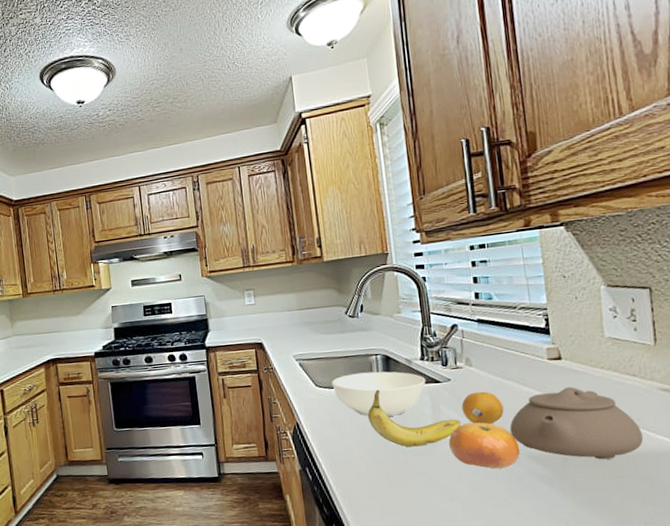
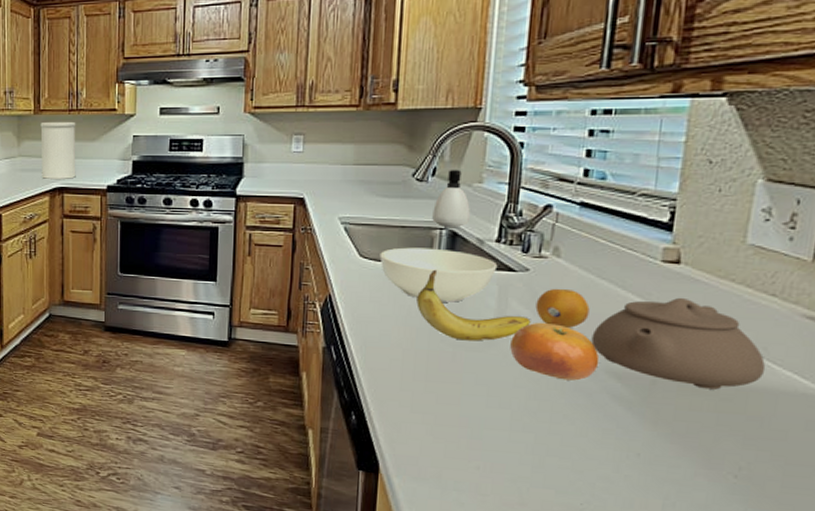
canister: none [29,300,66,353] -> present [40,121,76,180]
soap dispenser: none [366,304,397,354] -> present [432,169,470,228]

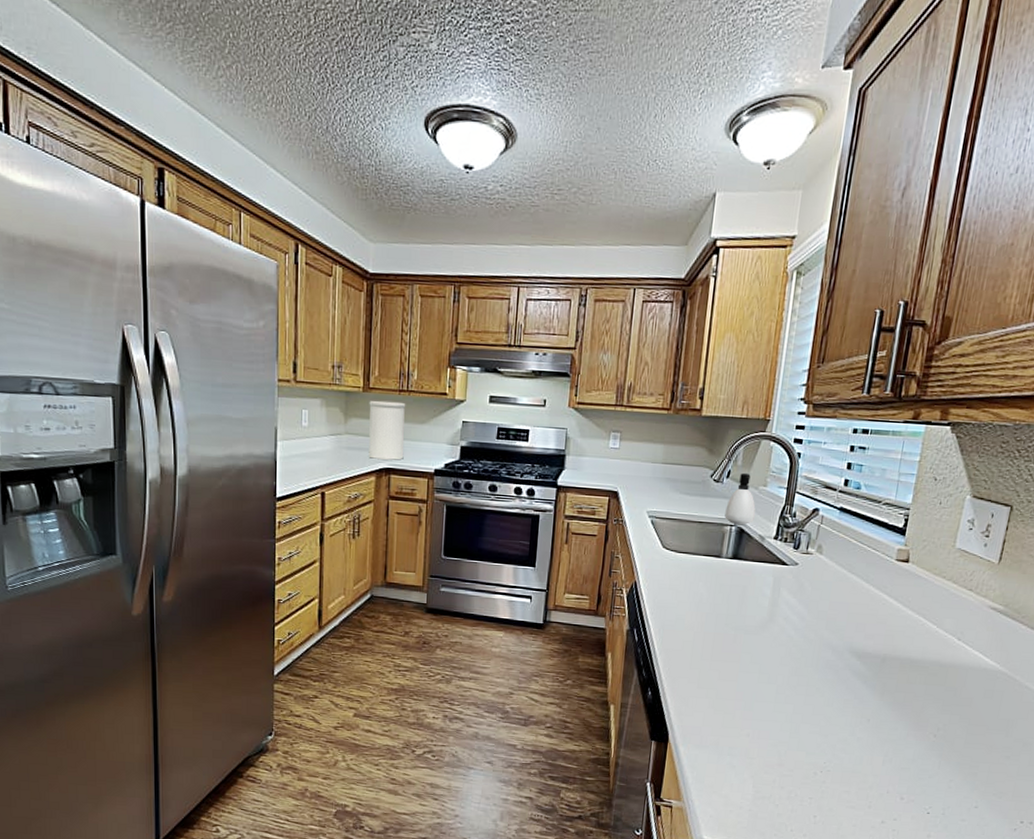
bowl: present [379,247,498,302] -> none [679,541,774,591]
fruit: present [416,269,531,341] -> none [707,561,797,626]
fruit: present [510,322,599,381] -> none [779,609,846,660]
fruit: present [535,288,590,328] -> none [801,580,842,614]
teapot: present [591,297,766,390] -> none [840,590,961,666]

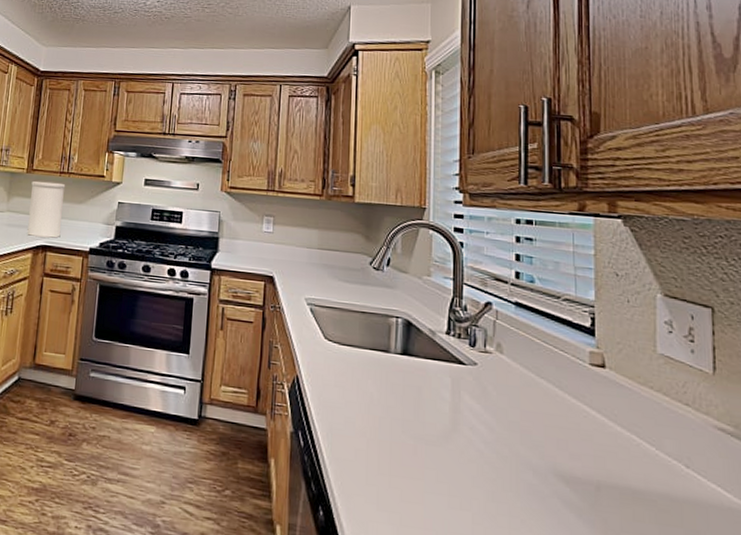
soap dispenser: present [724,472,756,526] -> none [389,261,422,318]

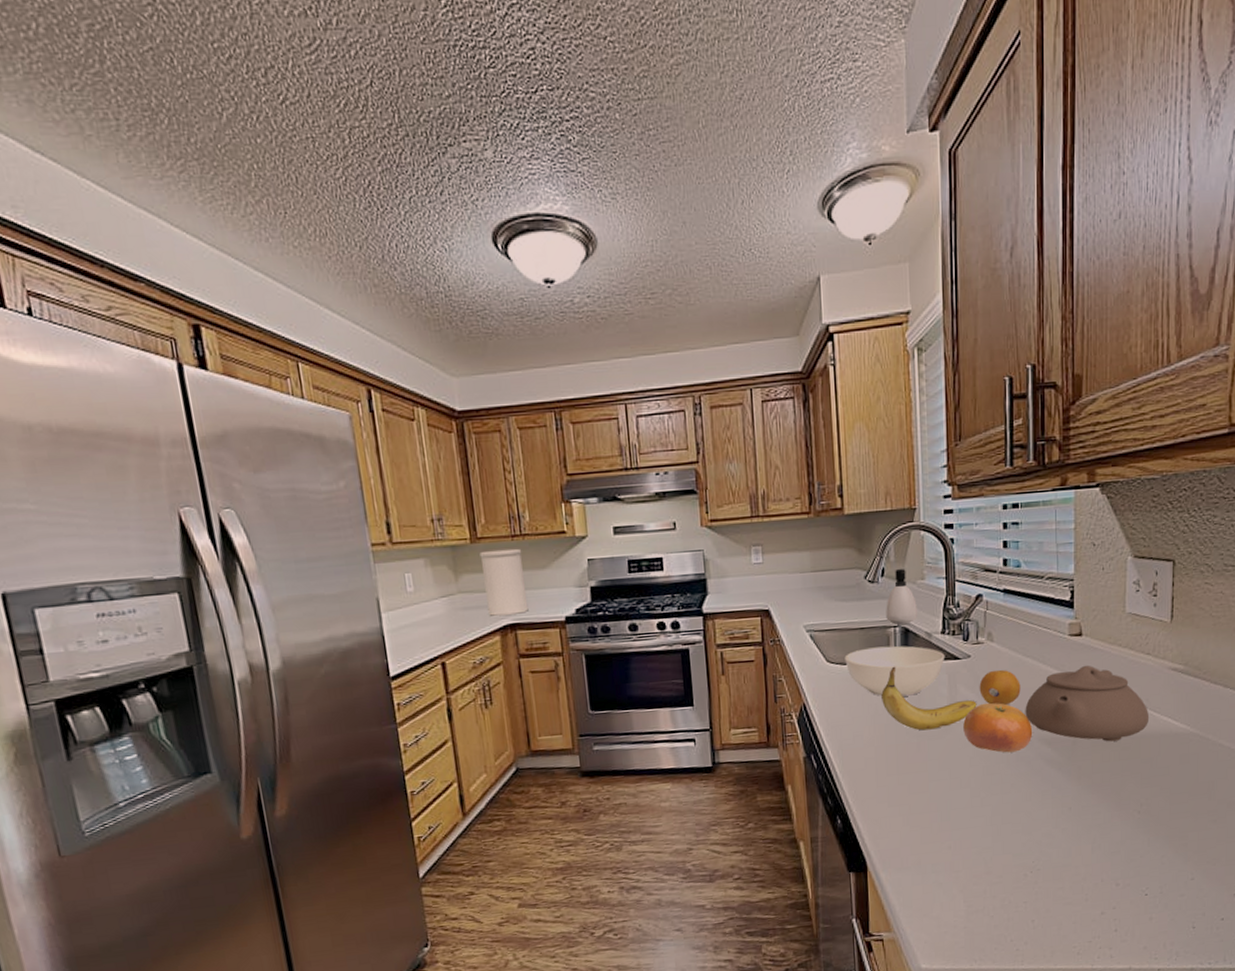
bowl: none [343,333,449,393] -> present [844,646,945,697]
fruit: none [378,357,483,435] -> present [881,666,977,731]
soap dispenser: none [389,261,422,318] -> present [886,568,917,626]
fruit: none [466,418,548,483] -> present [963,702,1033,753]
fruit: none [486,384,533,426] -> present [979,669,1021,705]
teapot: none [538,401,693,500] -> present [1025,665,1150,742]

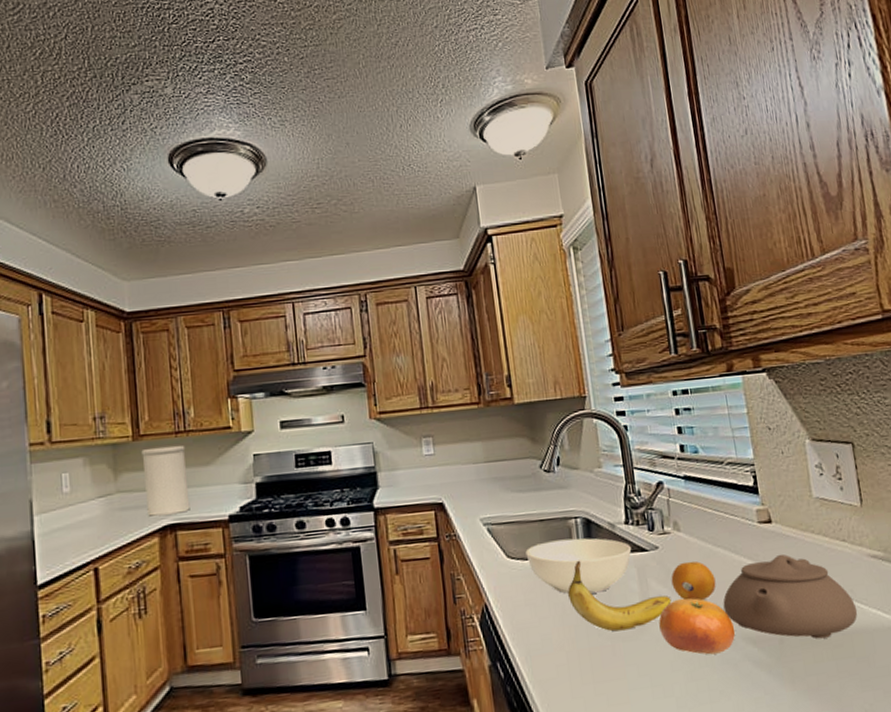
soap dispenser: present [886,568,917,626] -> none [564,456,598,516]

